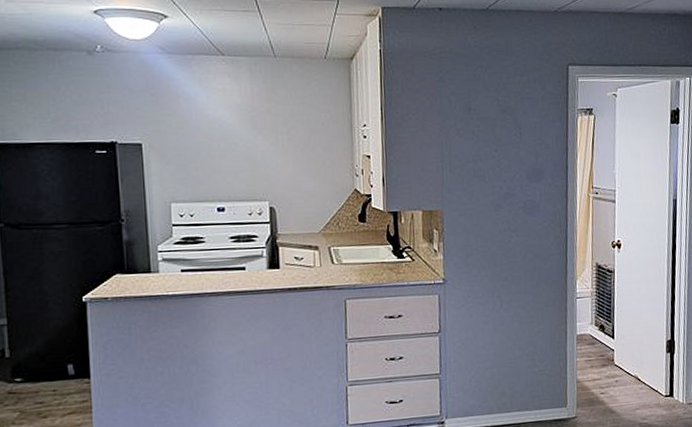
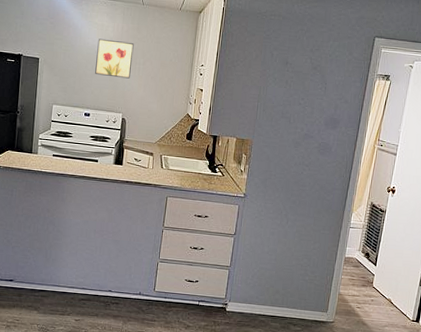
wall art: none [221,107,272,156] -> present [94,38,134,79]

